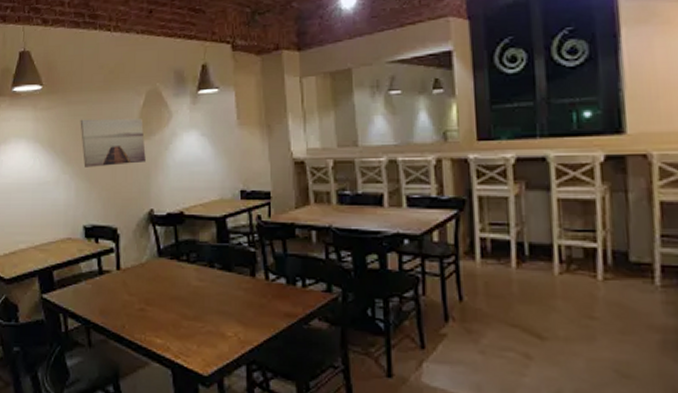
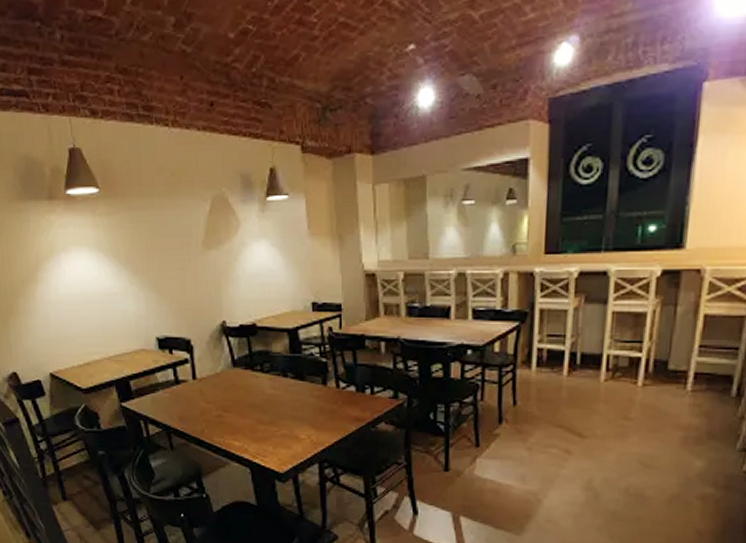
wall art: present [80,118,146,168] -> none [143,226,215,278]

